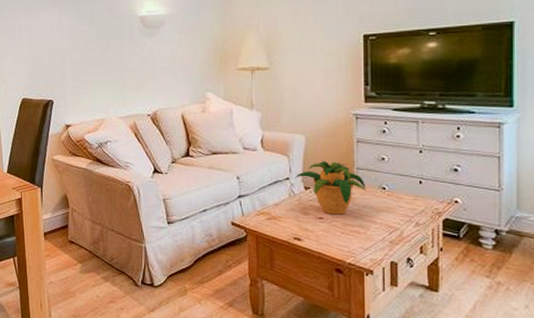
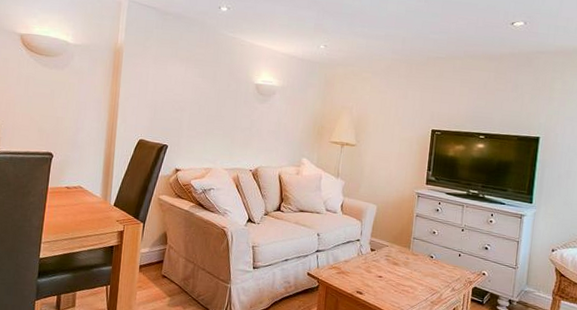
potted plant: present [294,160,366,215] -> none [363,228,419,276]

